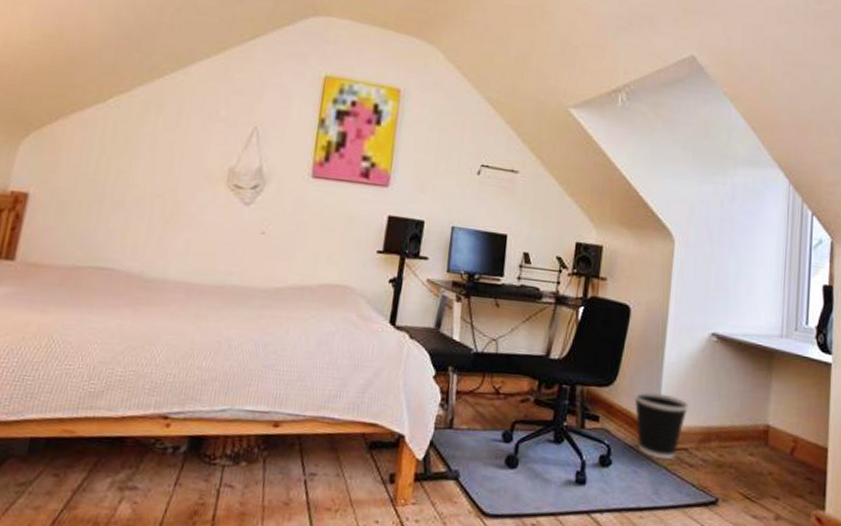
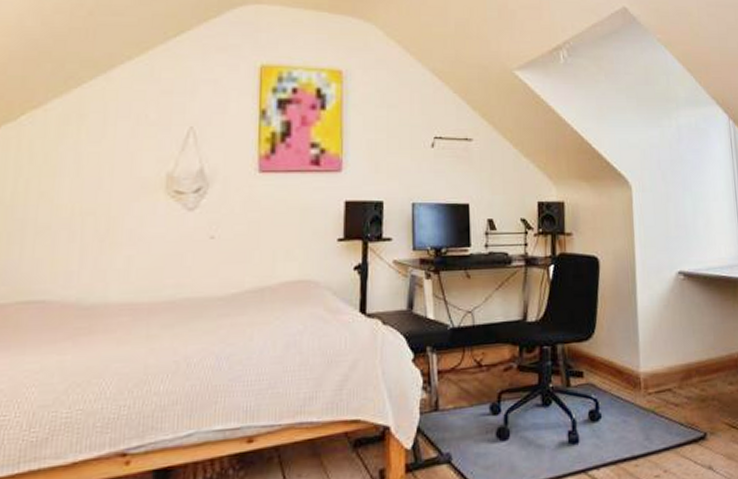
wastebasket: present [633,391,689,460] -> none [613,337,667,405]

